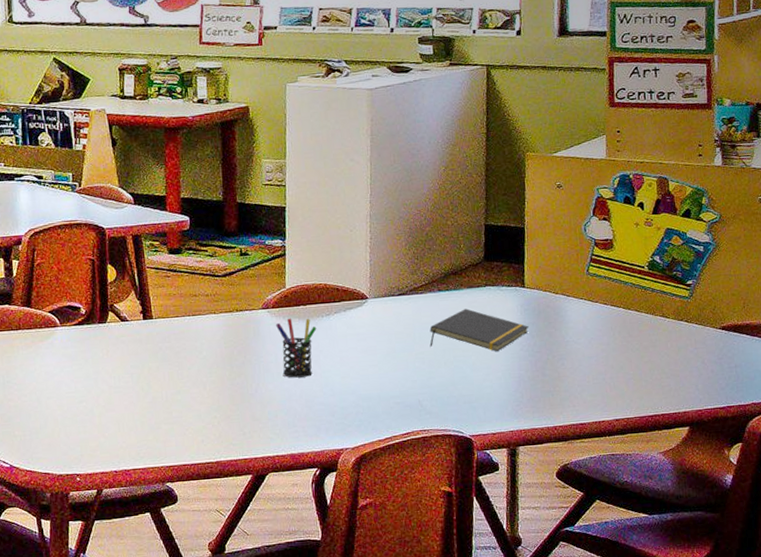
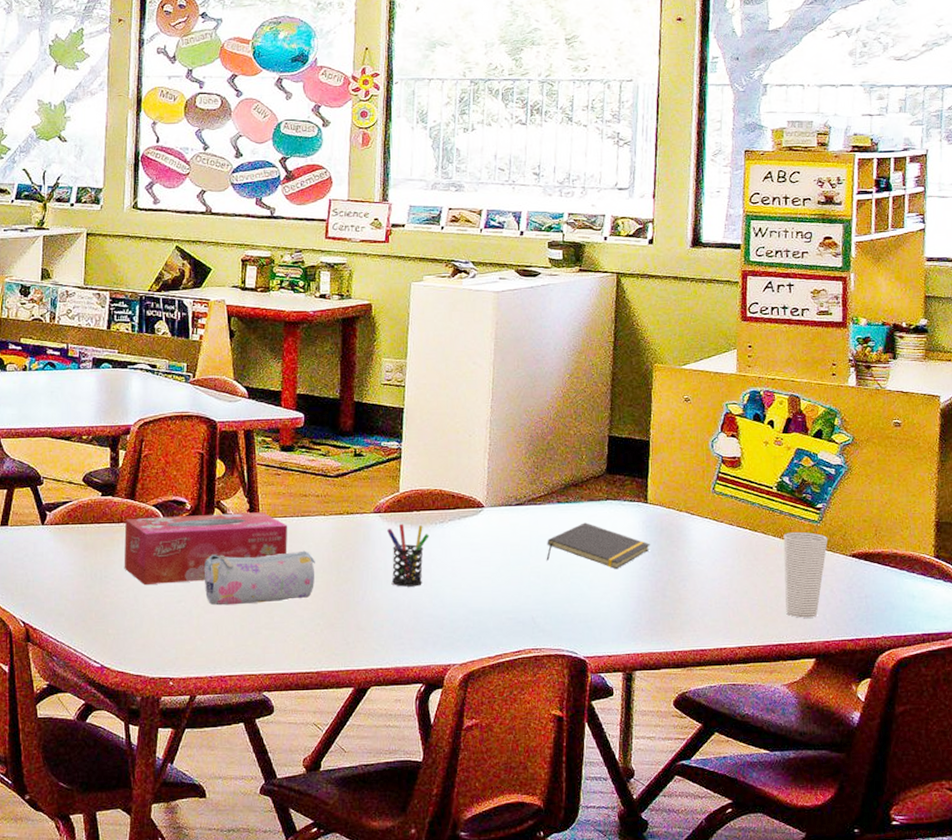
tissue box: none [23,313,181,388] -> present [124,512,288,585]
pencil case: none [102,348,209,404] -> present [203,550,315,606]
cup: none [655,307,699,390] -> present [783,531,828,618]

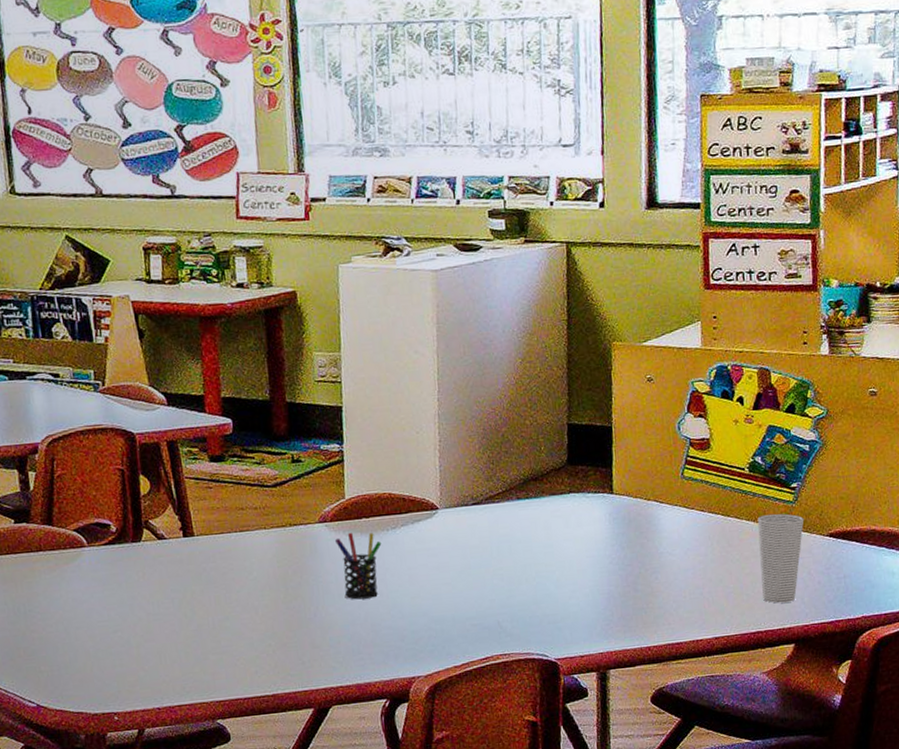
tissue box: present [124,512,288,585] -> none [44,529,228,616]
pencil case: present [203,550,315,606] -> none [138,568,262,633]
notepad: present [546,522,650,569] -> none [508,518,618,565]

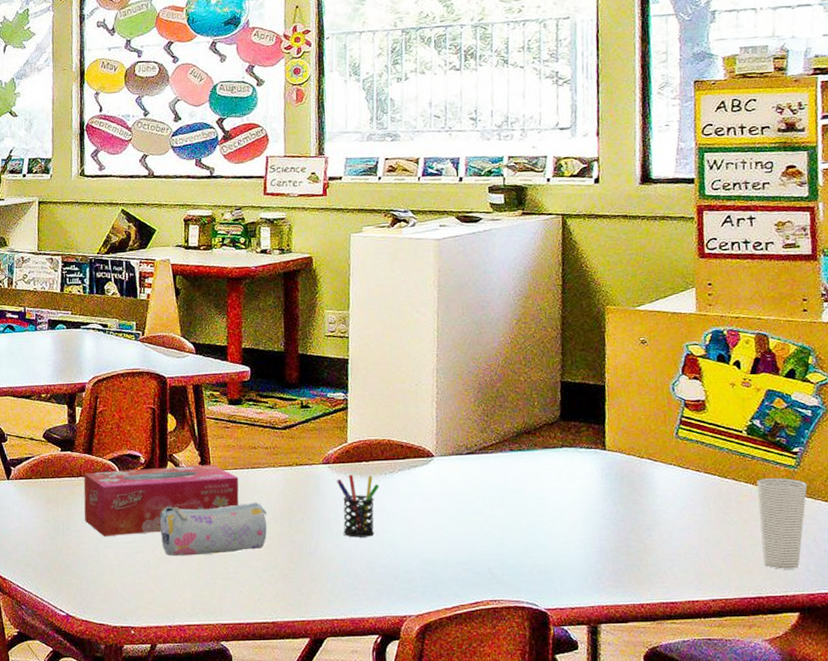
tissue box: none [44,529,228,616] -> present [83,465,239,536]
pencil case: none [138,568,262,633] -> present [159,502,267,557]

